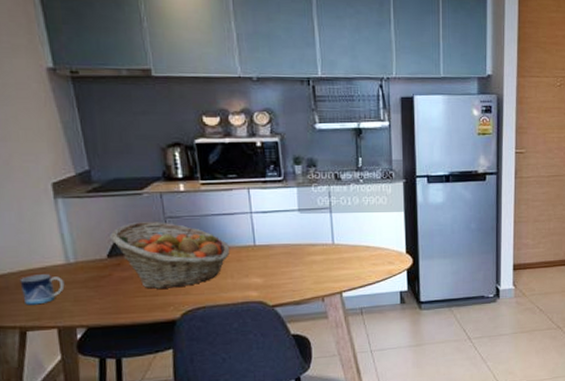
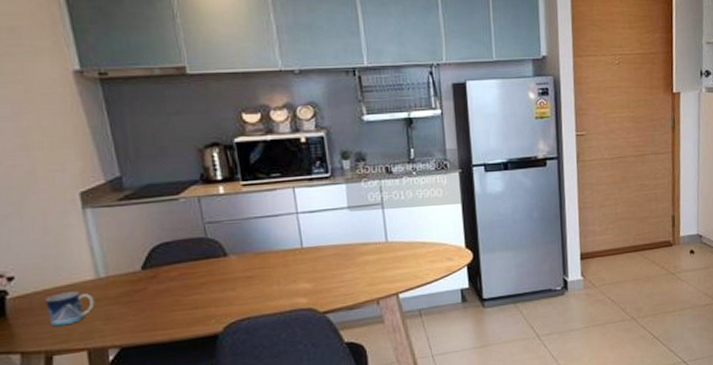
fruit basket: present [110,222,230,289] -> none [144,228,276,301]

